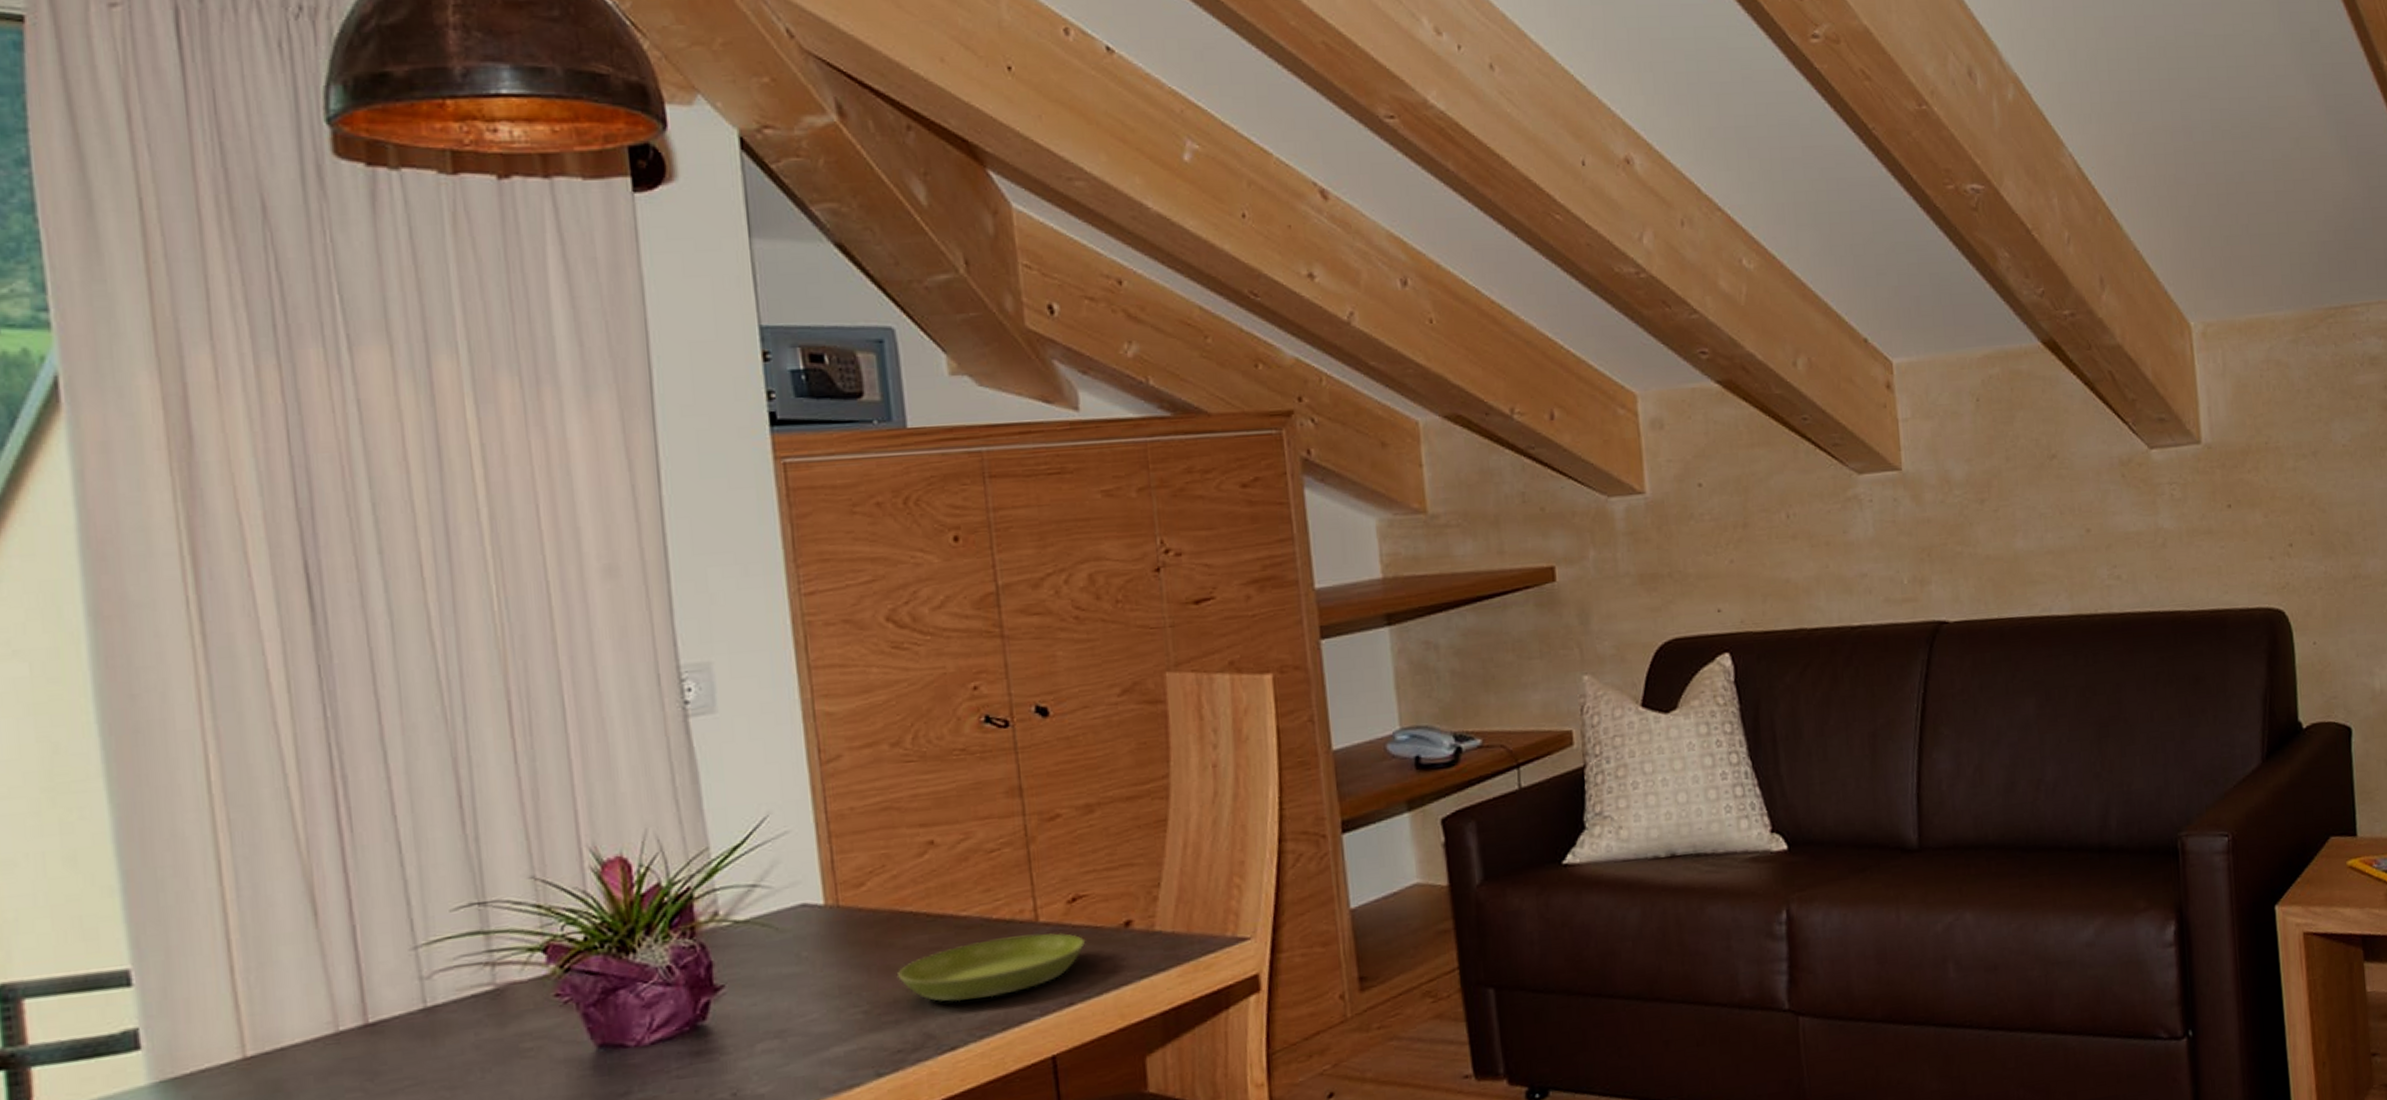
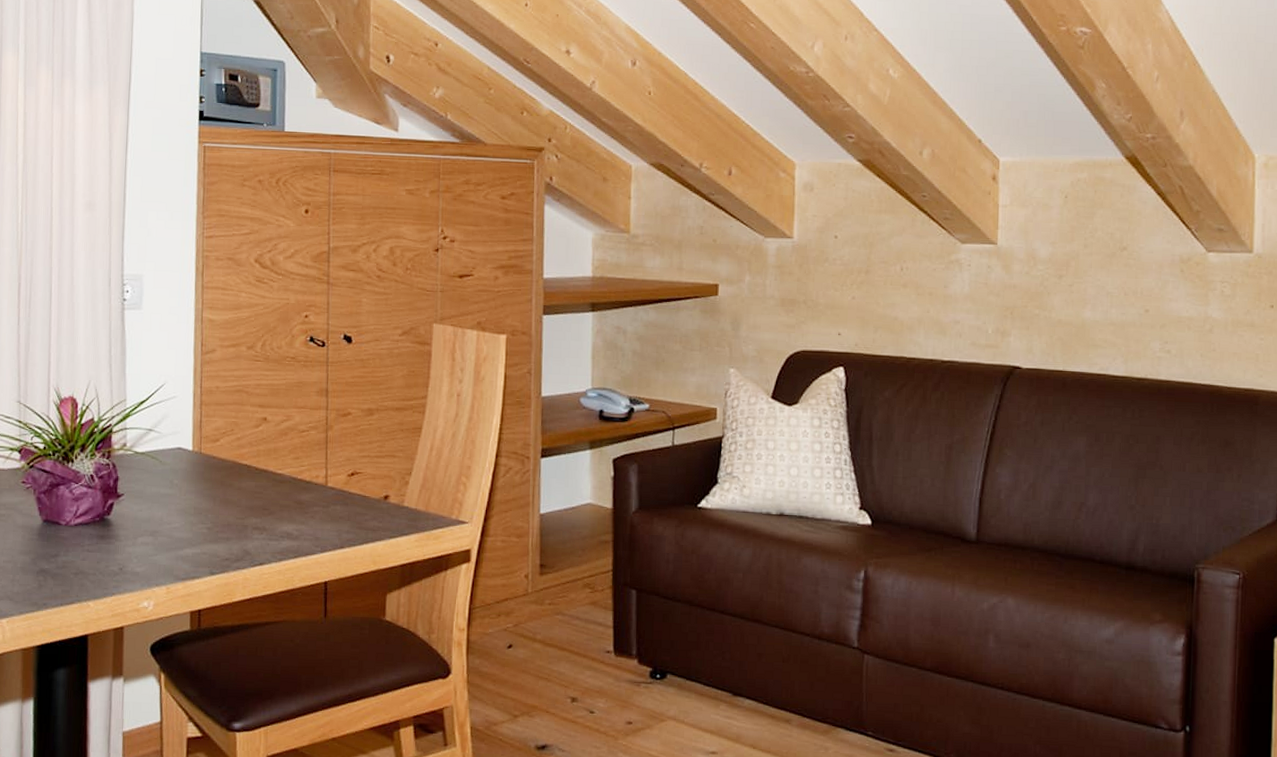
saucer: present [896,932,1086,1002] -> none [231,493,357,534]

